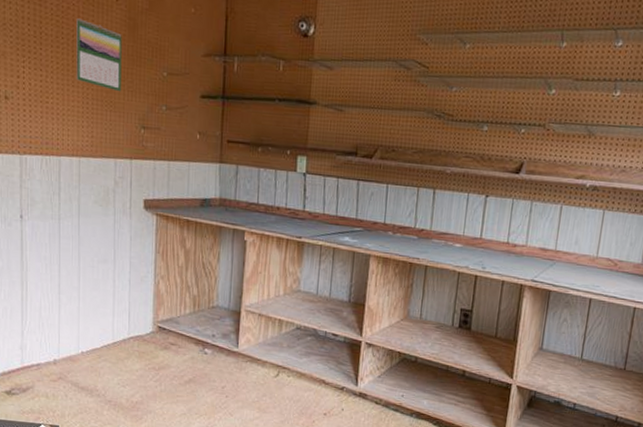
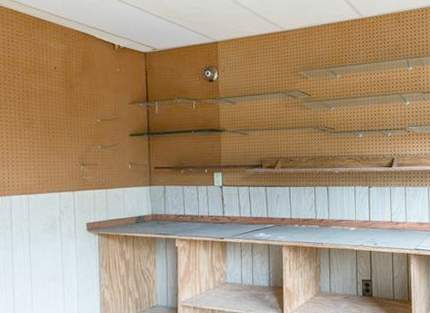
calendar: present [76,18,122,92] -> none [21,85,62,139]

